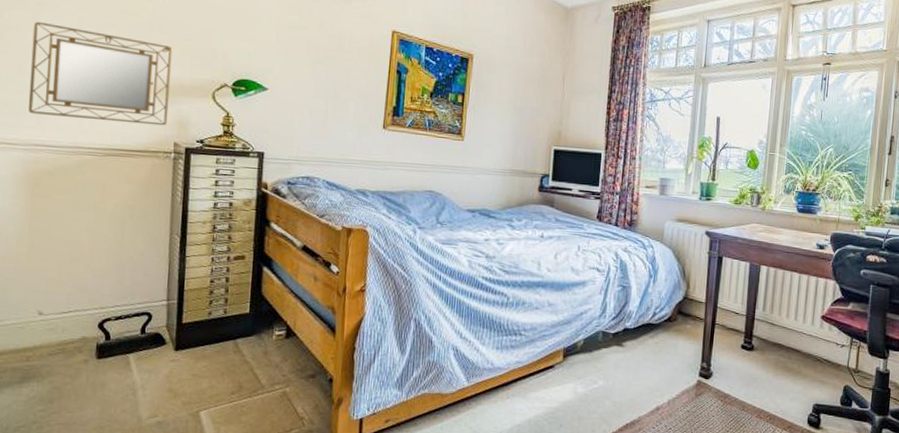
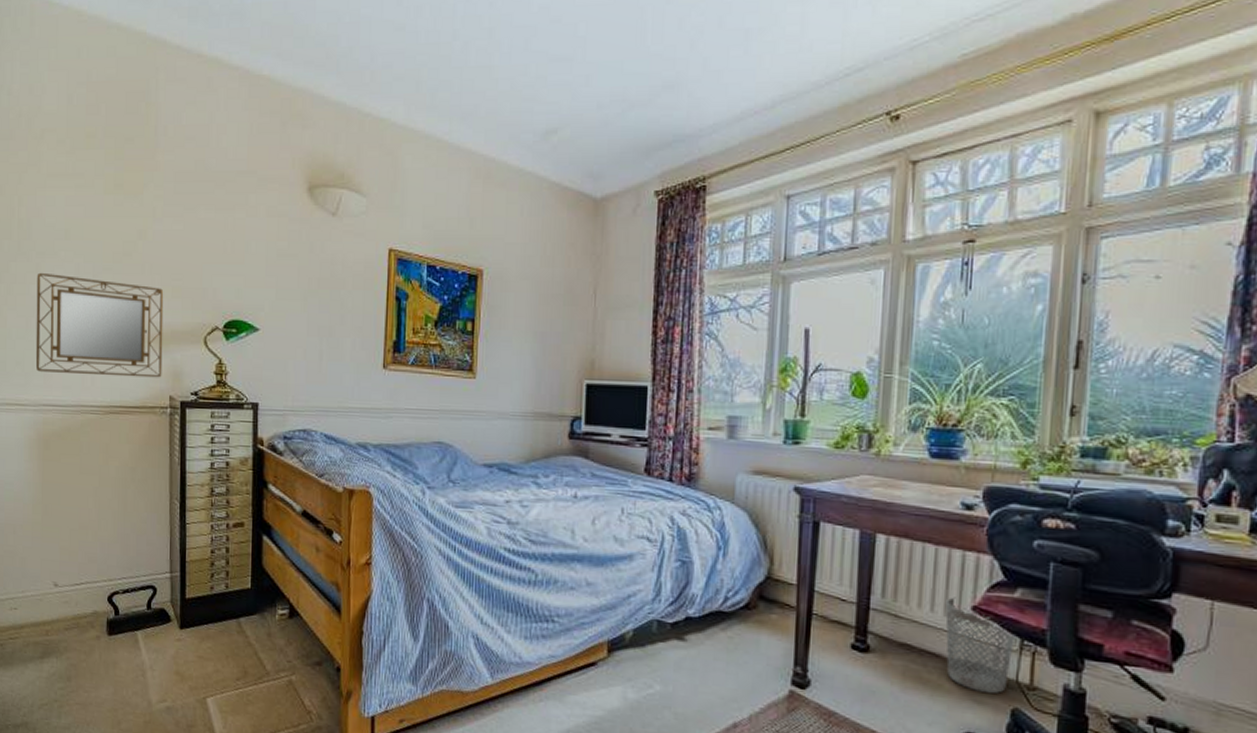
wastebasket: none [804,309,848,376] -> present [945,597,1015,694]

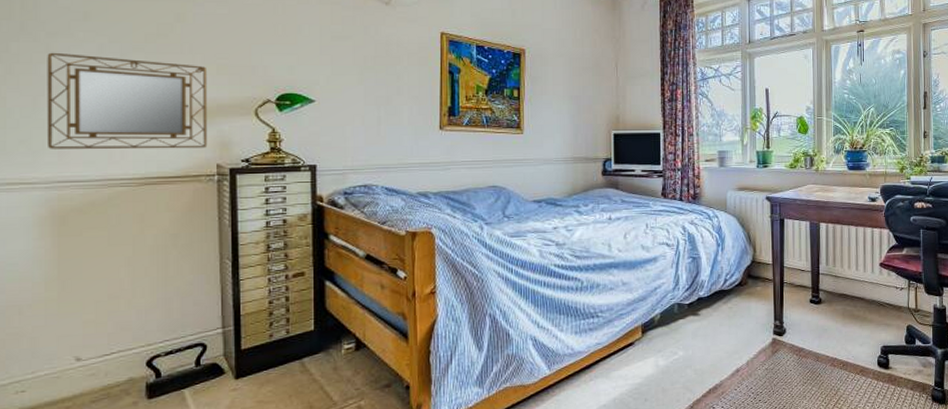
wastebasket: present [945,597,1015,694] -> none [865,259,905,318]

